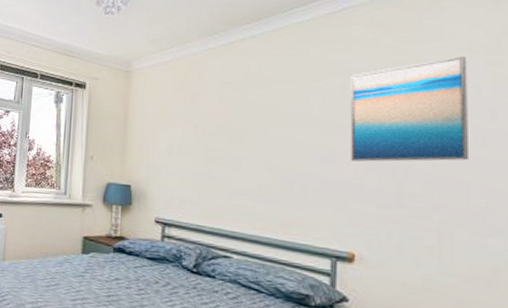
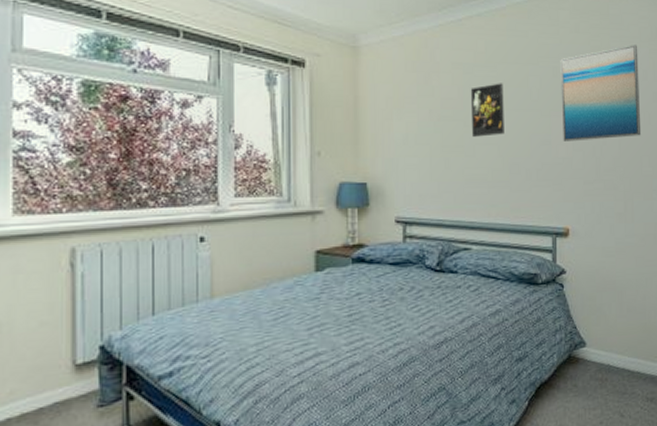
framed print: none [238,100,277,152] -> present [470,83,504,137]

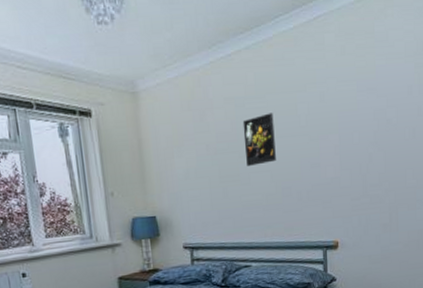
wall art: present [560,43,642,141] -> none [327,59,406,163]

